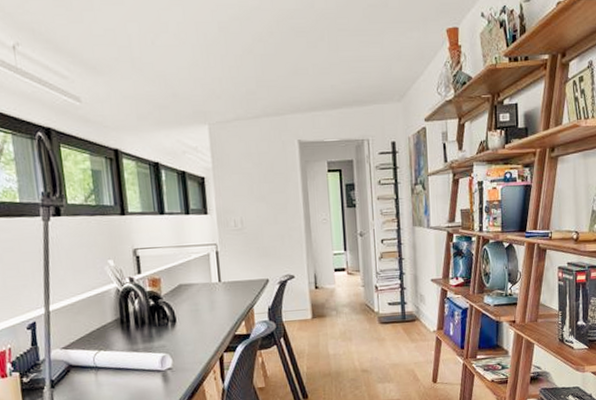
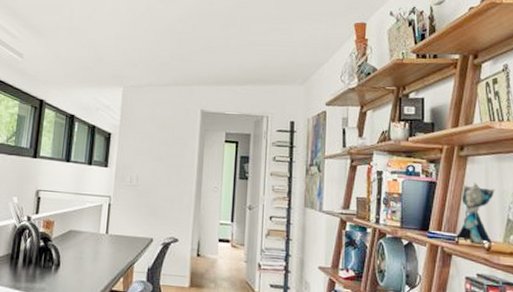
figurine: none [548,181,582,237] -> present [455,183,495,244]

